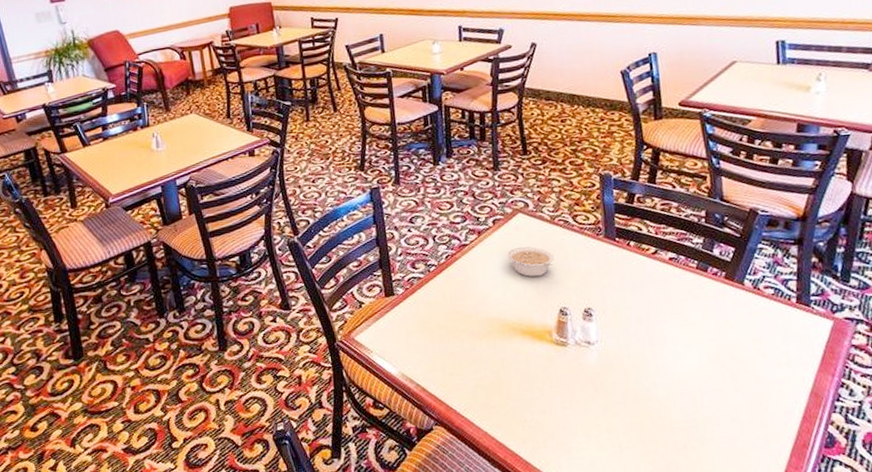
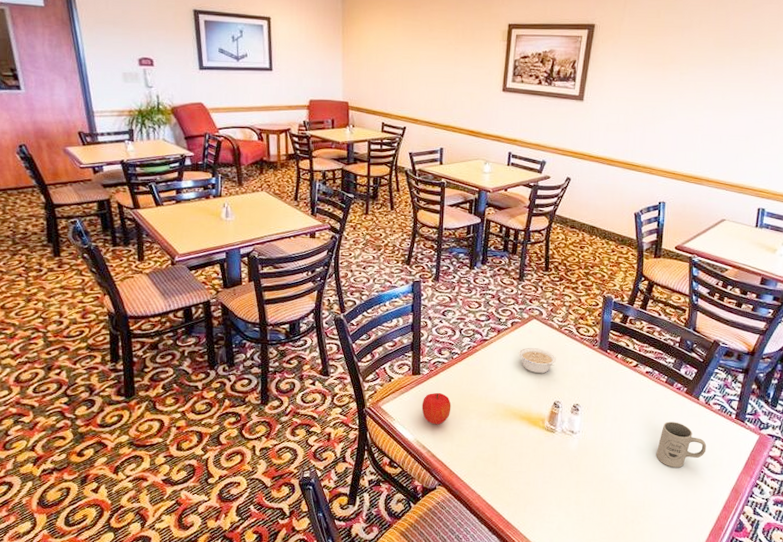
fruit: none [401,313,437,353] -> present [421,392,451,425]
mug: none [700,315,766,374] -> present [656,421,707,468]

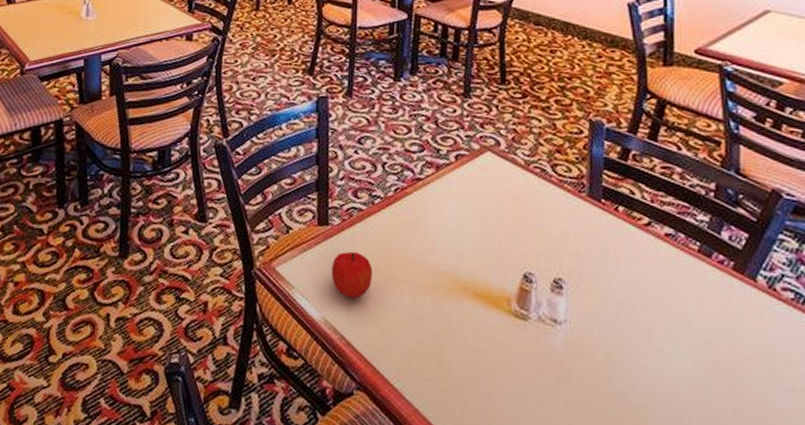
legume: present [519,347,557,374] -> none [468,191,525,231]
mug: present [656,421,707,468] -> none [692,313,778,390]

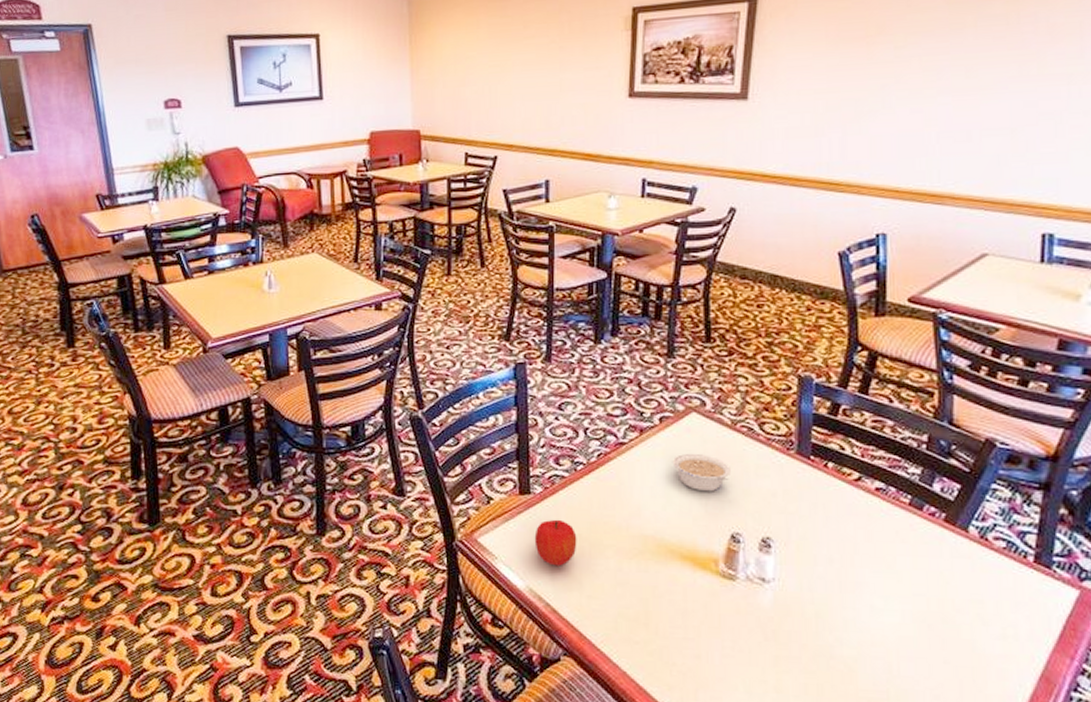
legume: none [468,191,525,231] -> present [673,453,732,492]

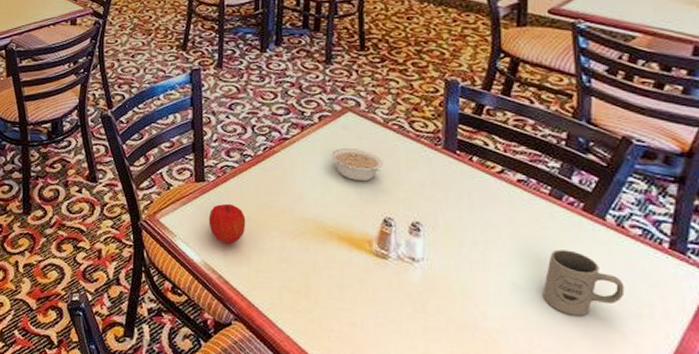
mug: none [902,565,988,639] -> present [542,249,625,316]

